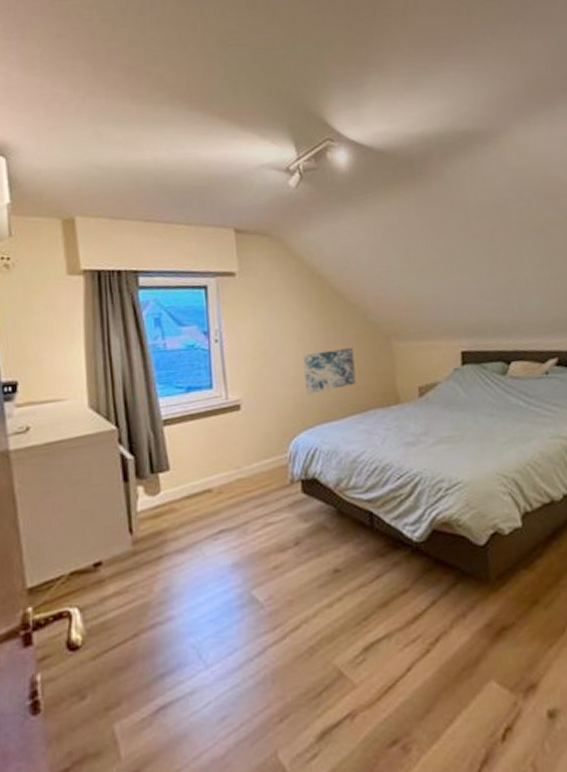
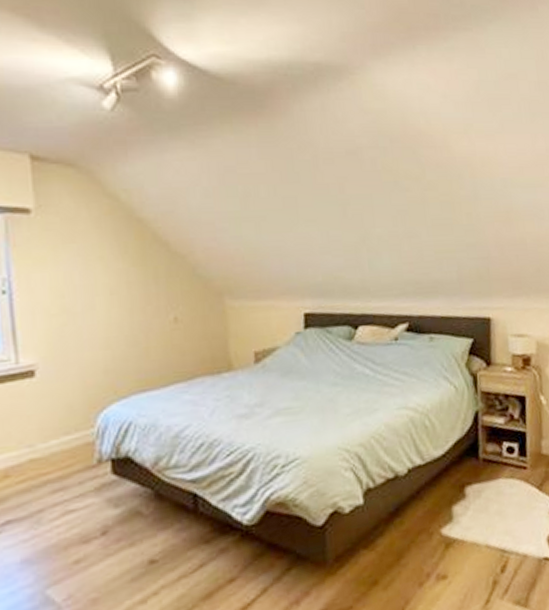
wall art: present [303,348,356,395] -> none [116,305,181,359]

